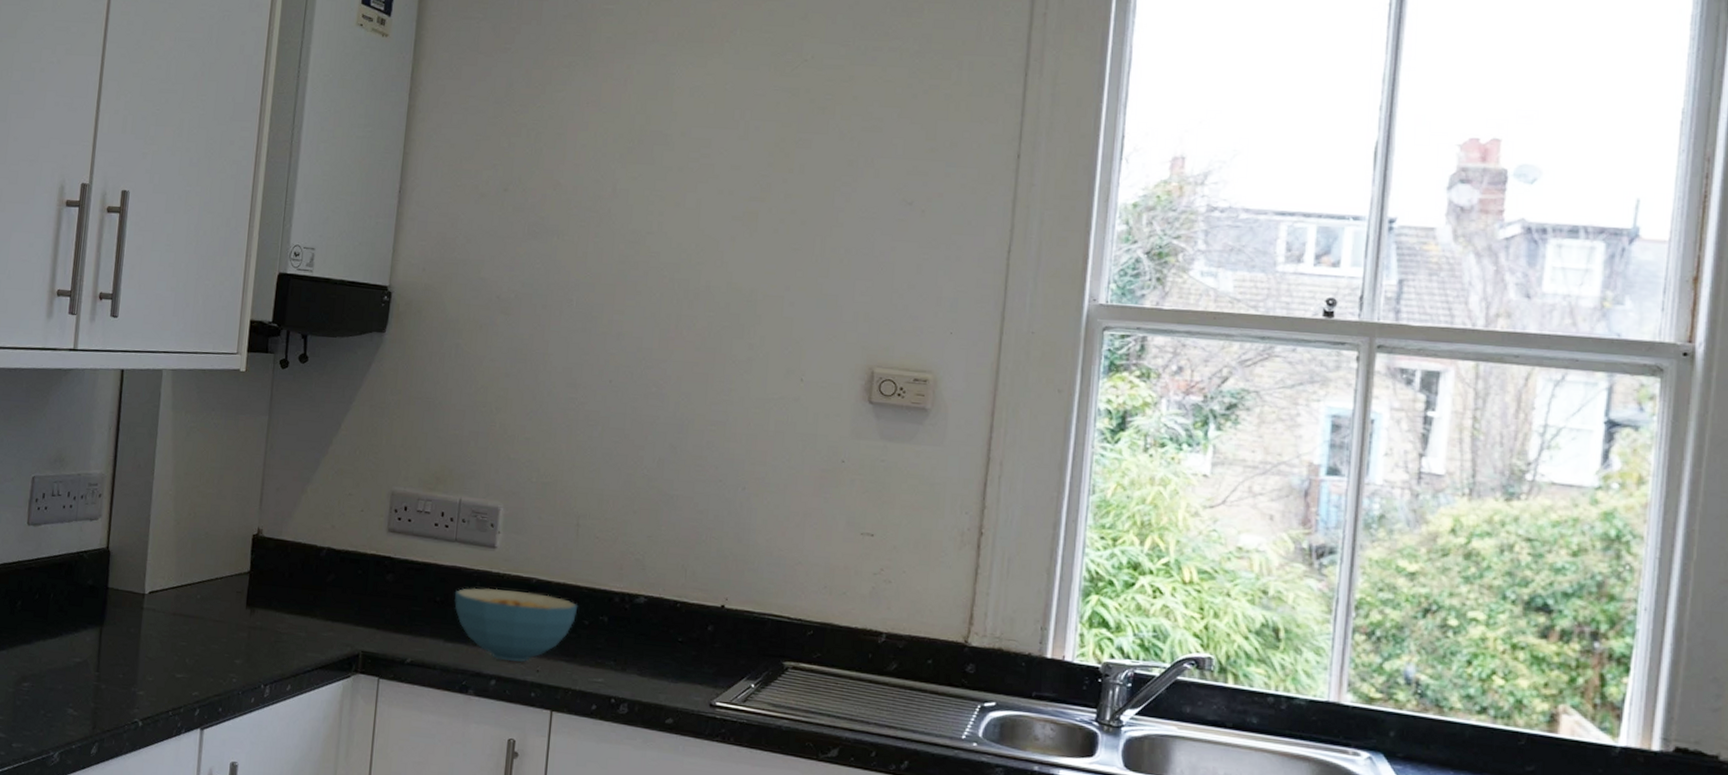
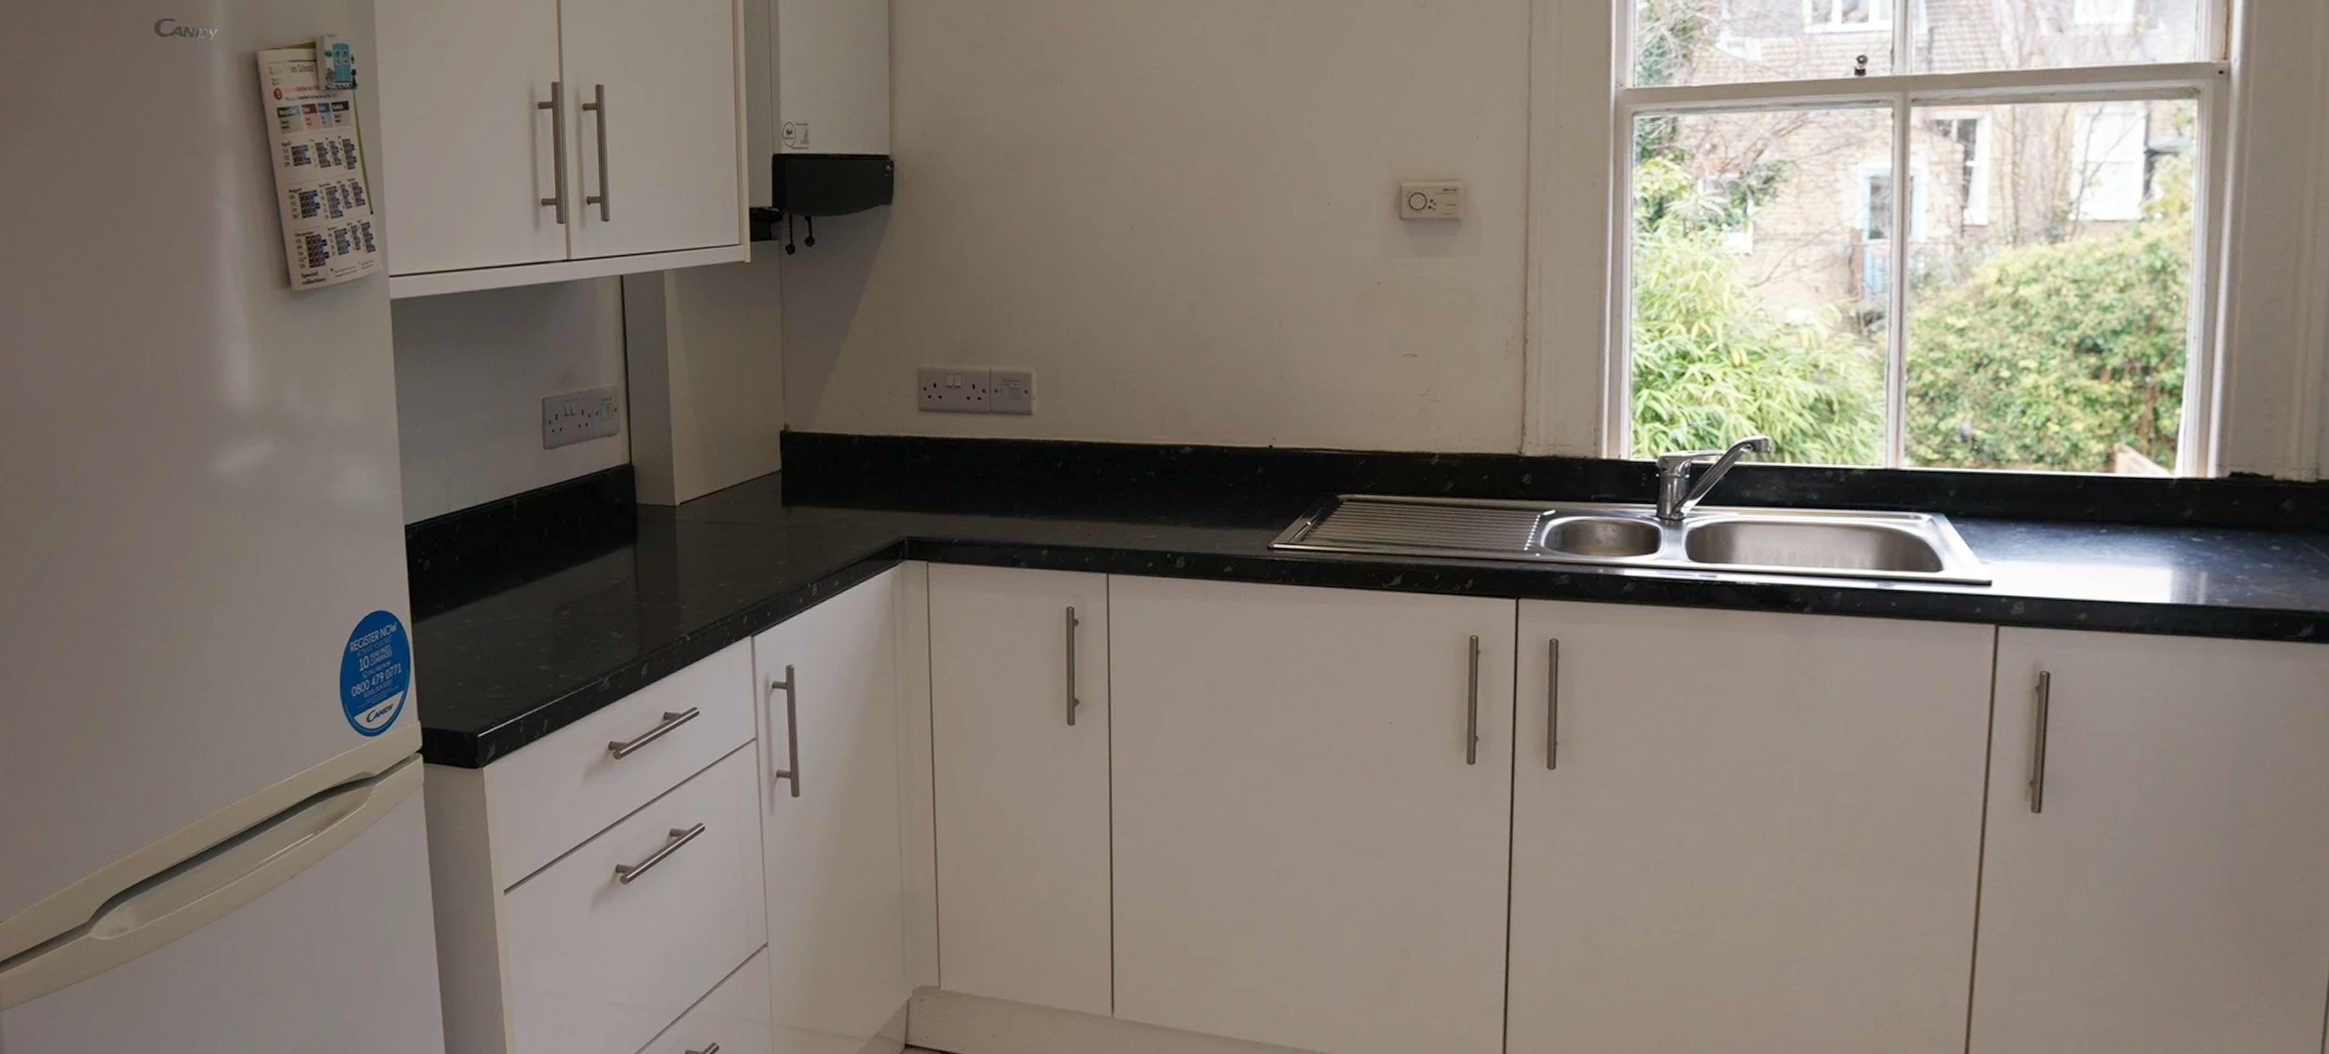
cereal bowl: present [454,587,578,662] -> none [995,456,1124,529]

